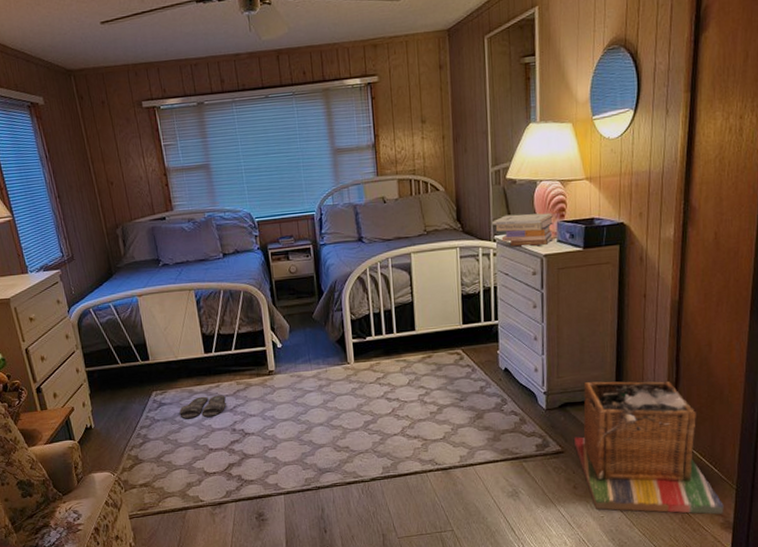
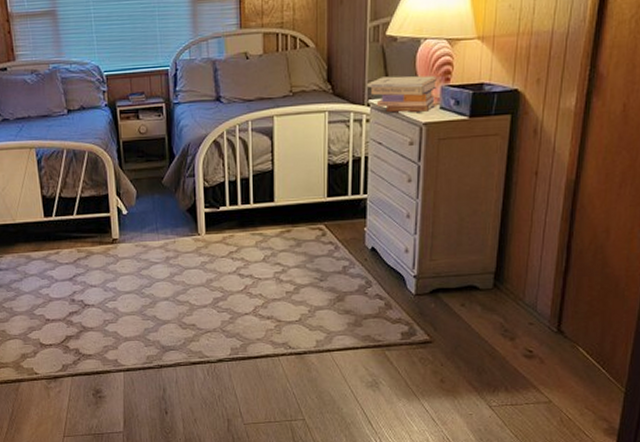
slippers: present [179,395,227,419] -> none [16,262,67,287]
laundry basket: present [574,380,724,514] -> none [445,266,610,419]

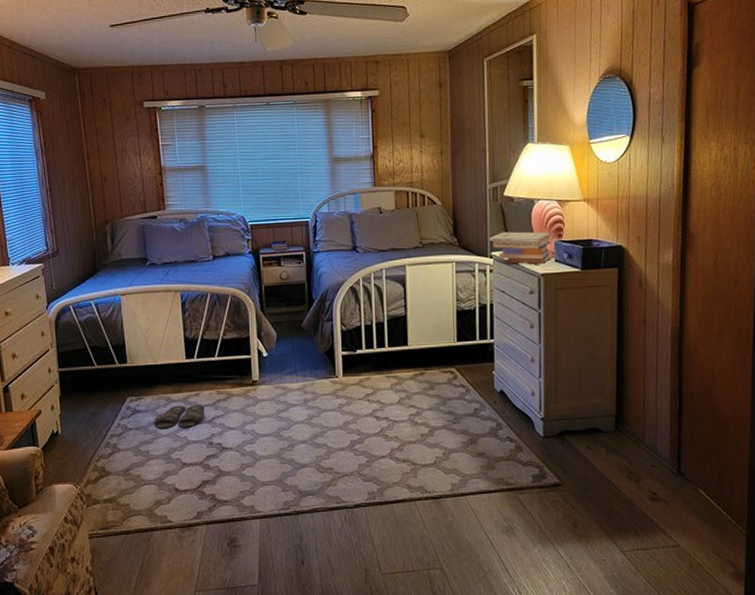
slippers: none [16,262,67,287] -> present [154,404,206,429]

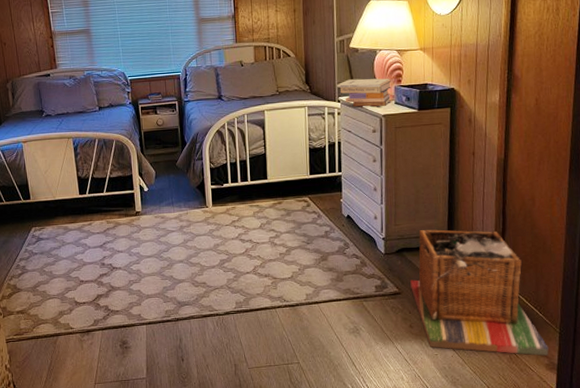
slippers: present [154,404,206,429] -> none [55,232,98,253]
laundry basket: none [573,408,735,563] -> present [410,229,549,356]

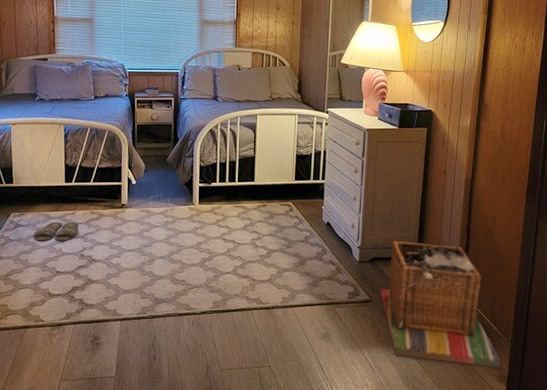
slippers: none [55,232,98,253] -> present [33,221,80,242]
books: present [337,78,391,108] -> none [327,92,376,122]

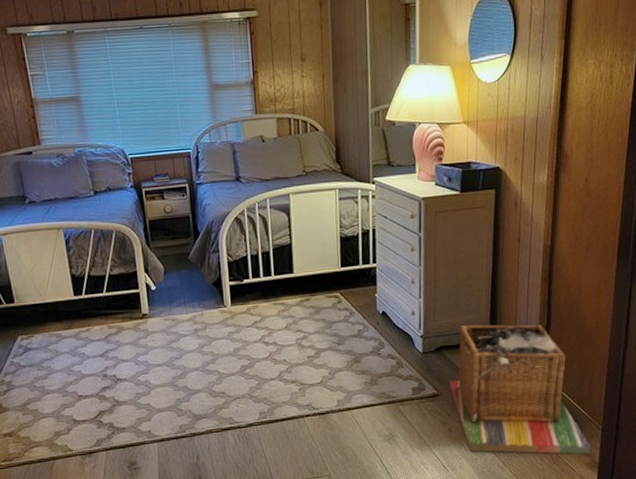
slippers: present [33,221,80,242] -> none [47,339,98,365]

